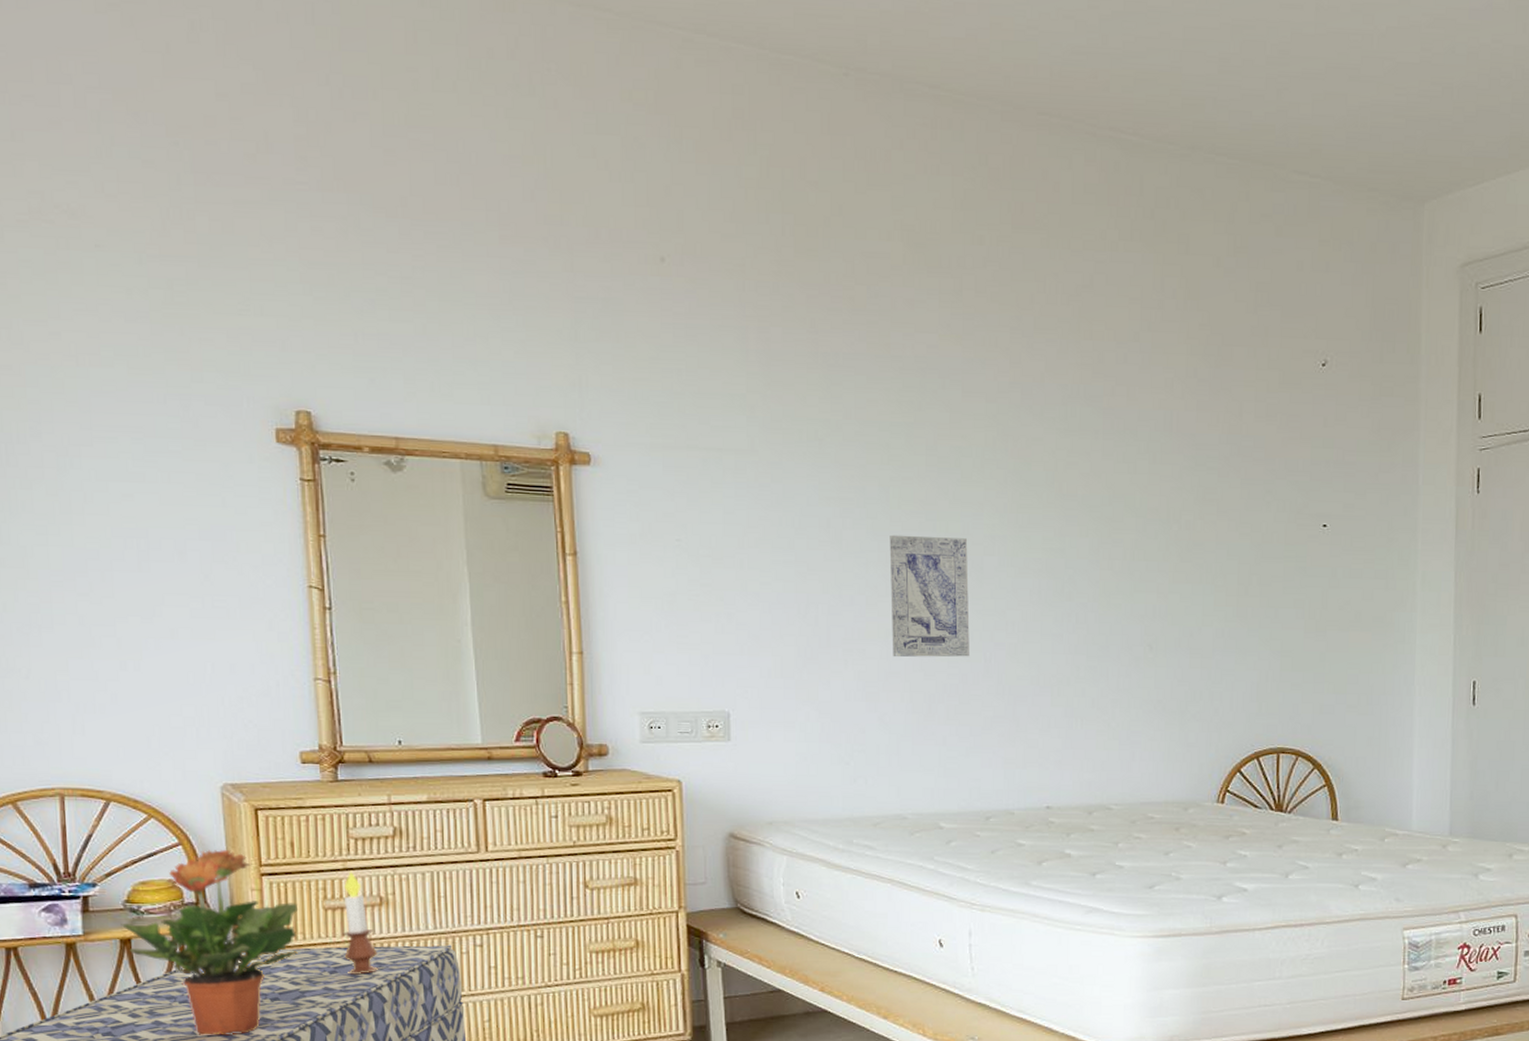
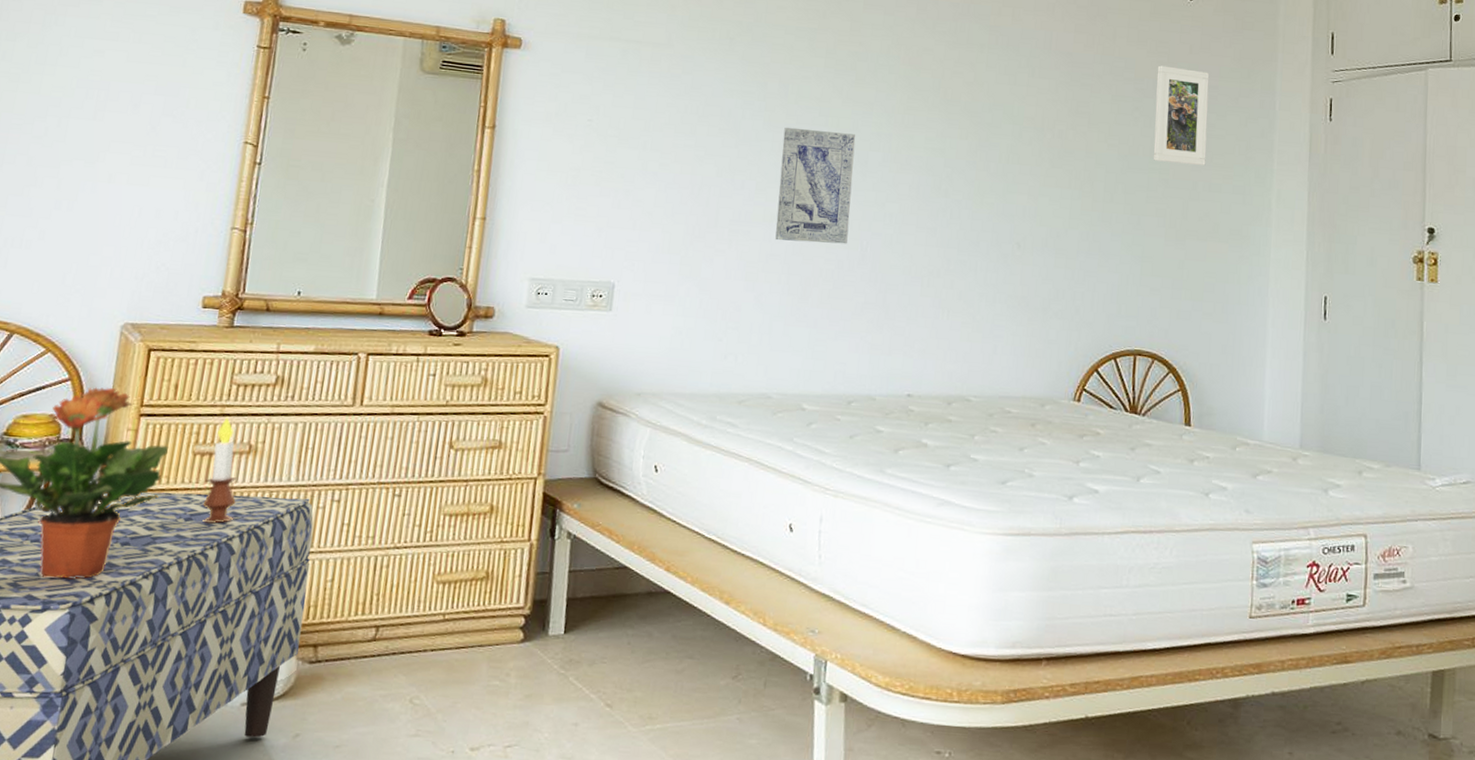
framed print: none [1288,442,1346,551] -> present [1153,65,1210,166]

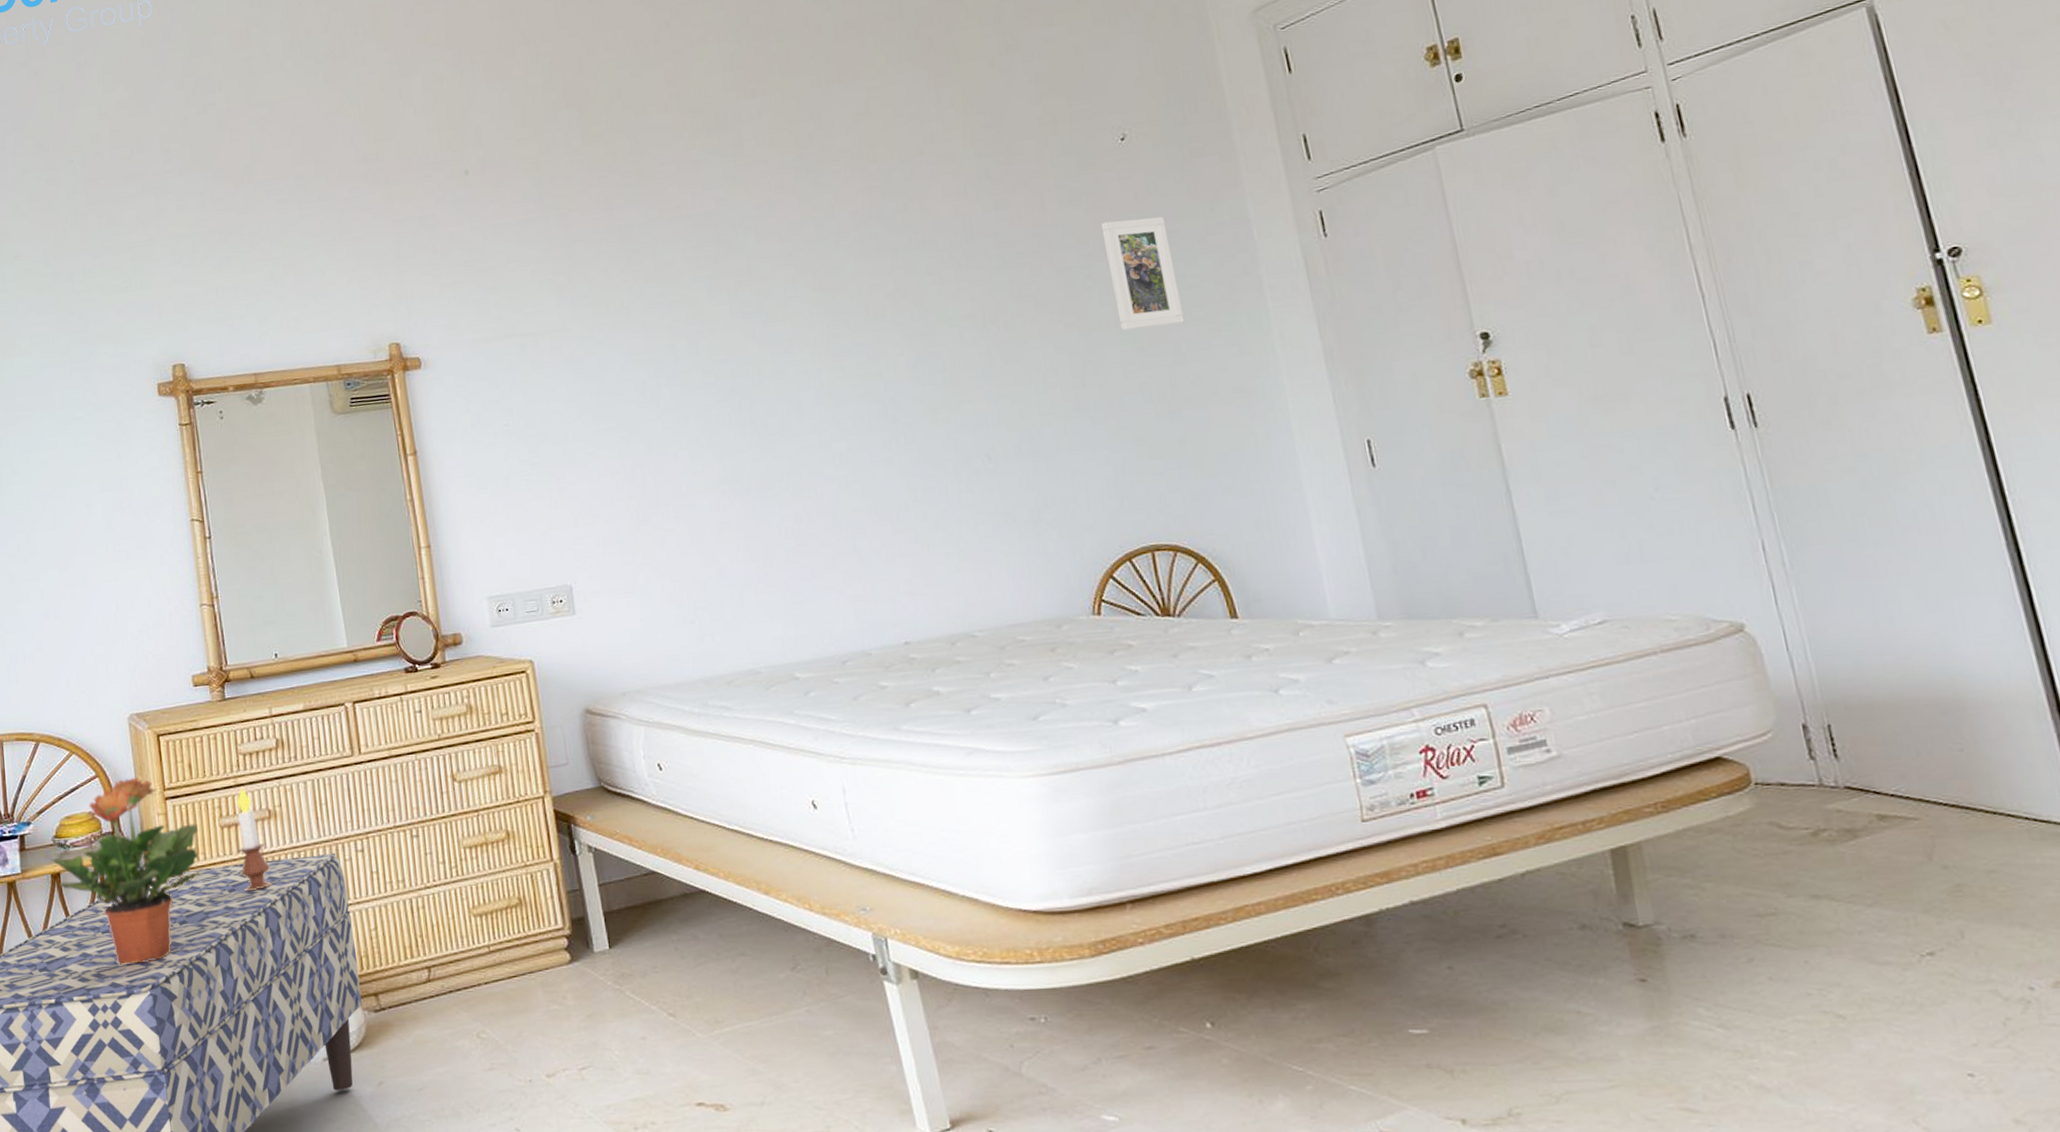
wall art: present [775,127,856,244] -> none [704,377,800,507]

